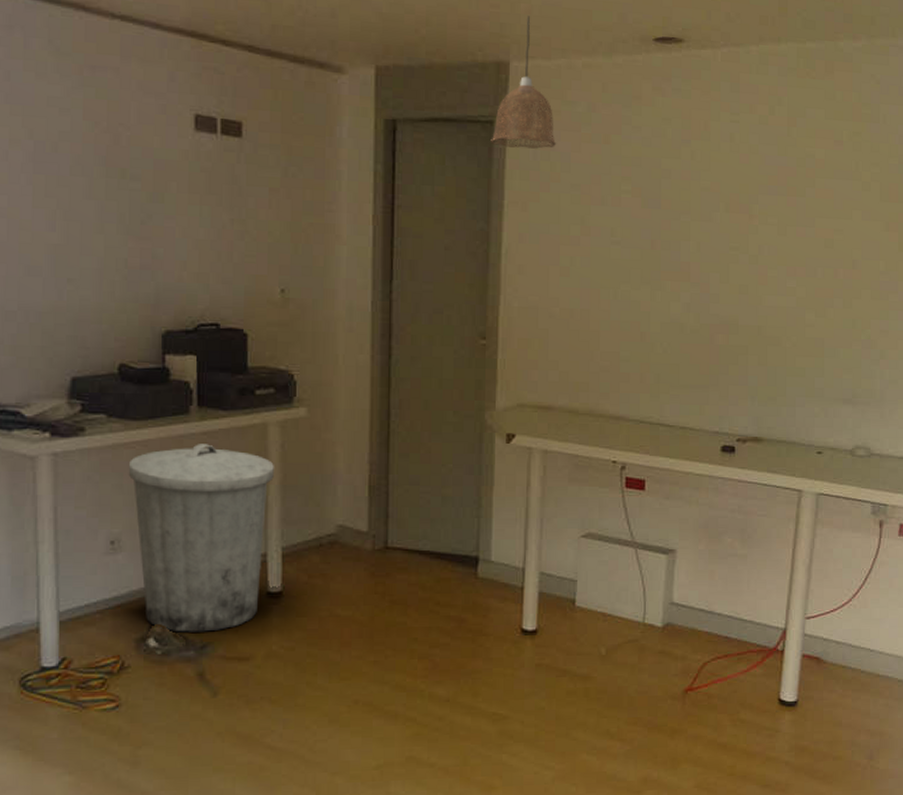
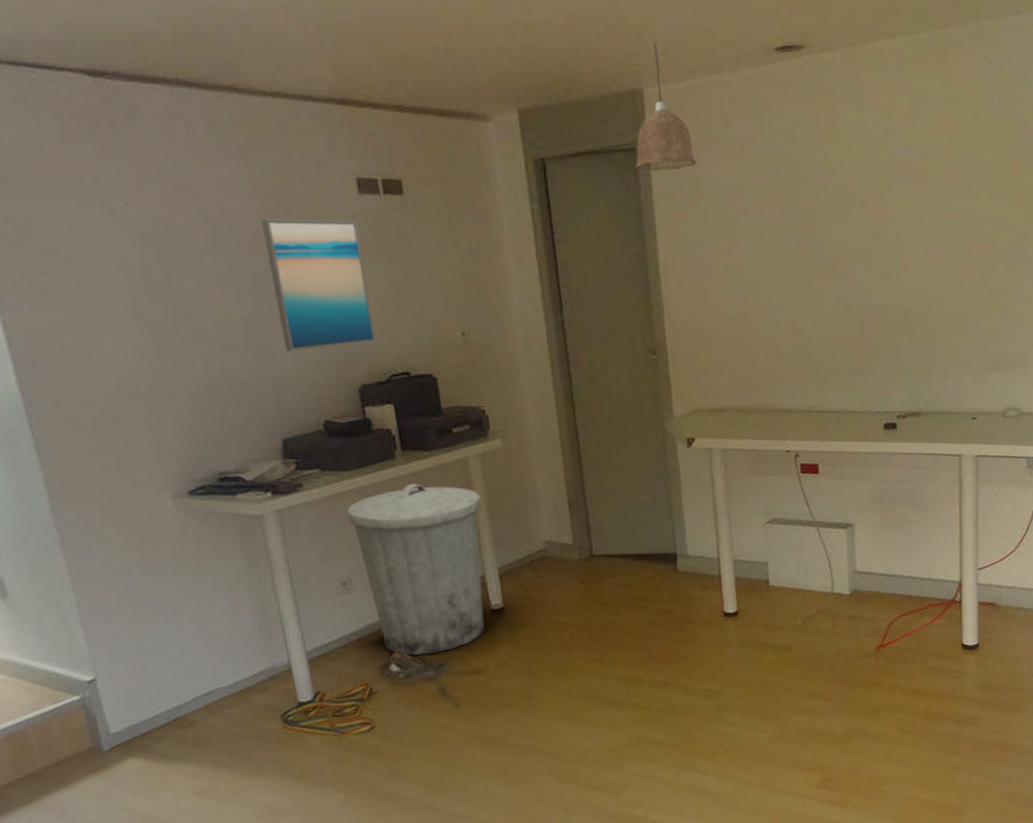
wall art: none [87,143,189,288] -> present [262,218,377,351]

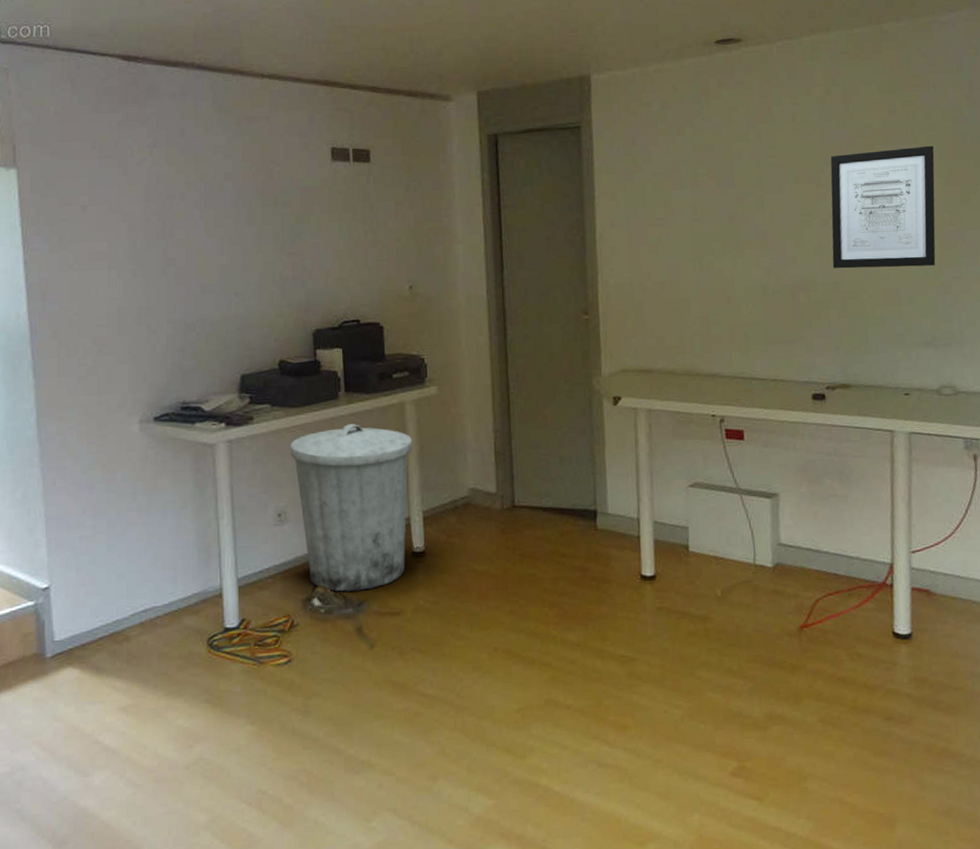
wall art: present [262,218,377,351] -> none [247,180,333,296]
pendant lamp: present [635,42,697,172] -> none [579,35,637,148]
wall art: none [897,161,1001,295] -> present [830,145,936,269]

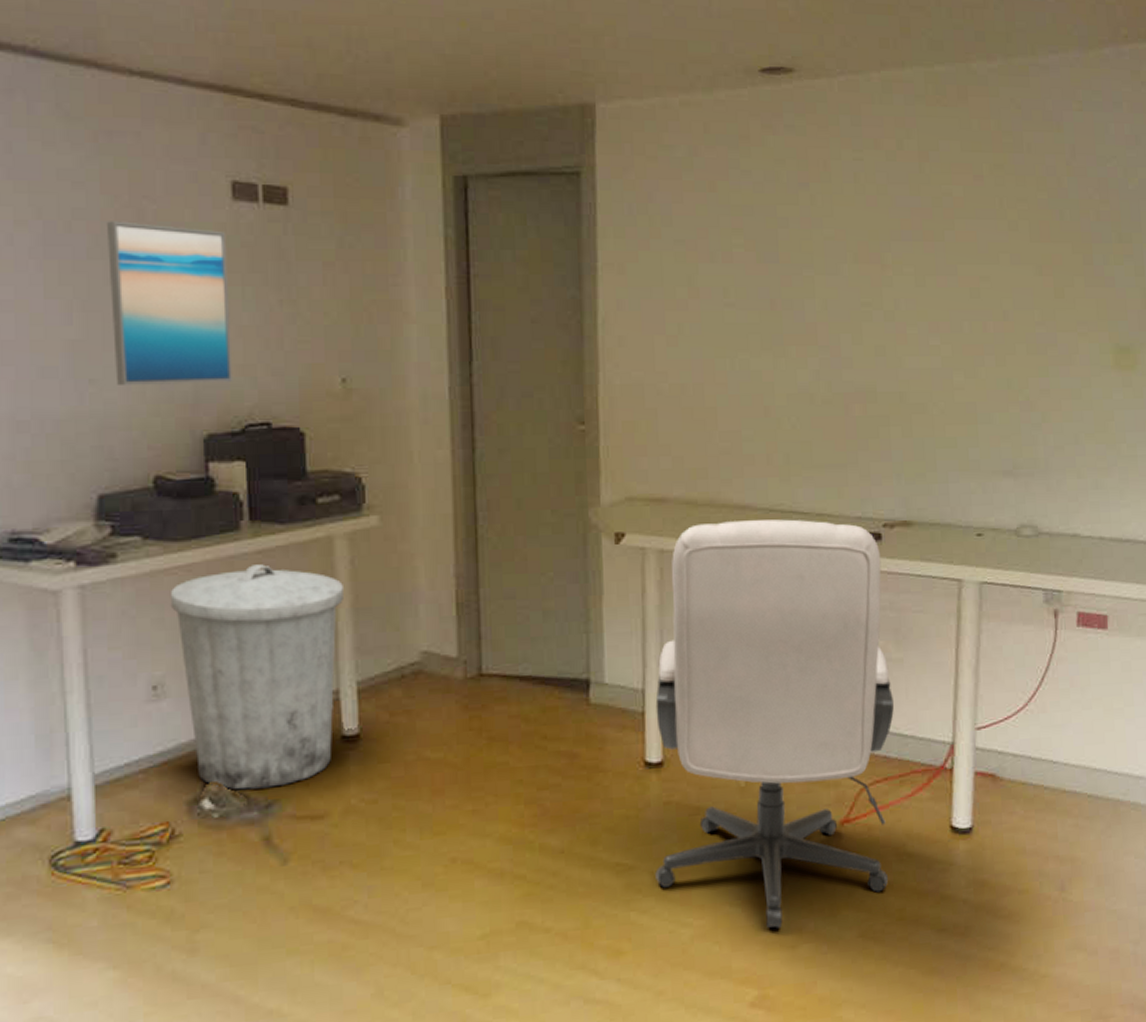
wall art: none [247,180,333,296] -> present [107,221,233,385]
chair: none [648,384,842,712] -> present [655,519,895,928]
wall art: present [830,145,936,269] -> none [896,223,1026,376]

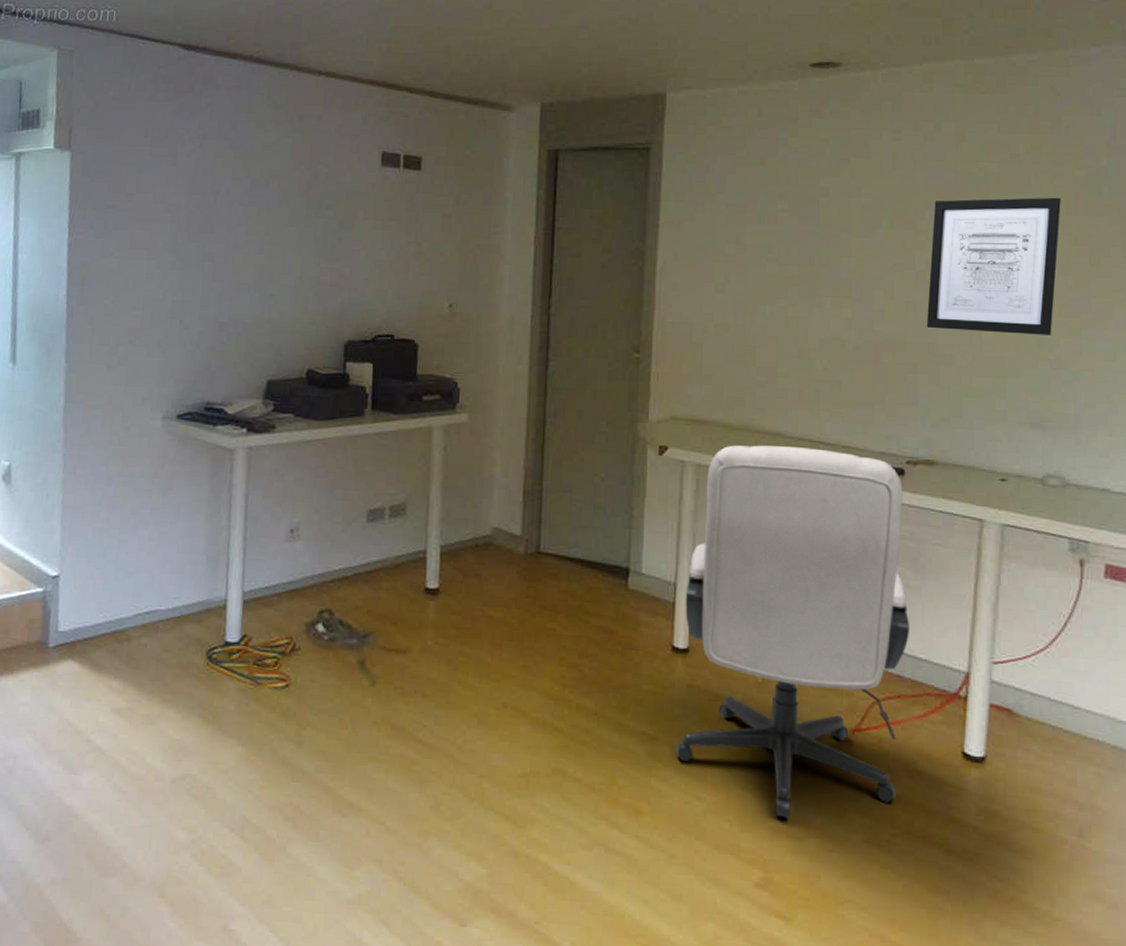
wall art: present [107,221,233,385] -> none [288,180,374,302]
trash can: present [170,564,344,790] -> none [309,444,437,622]
wall art: none [896,223,1026,376] -> present [926,197,1061,335]

